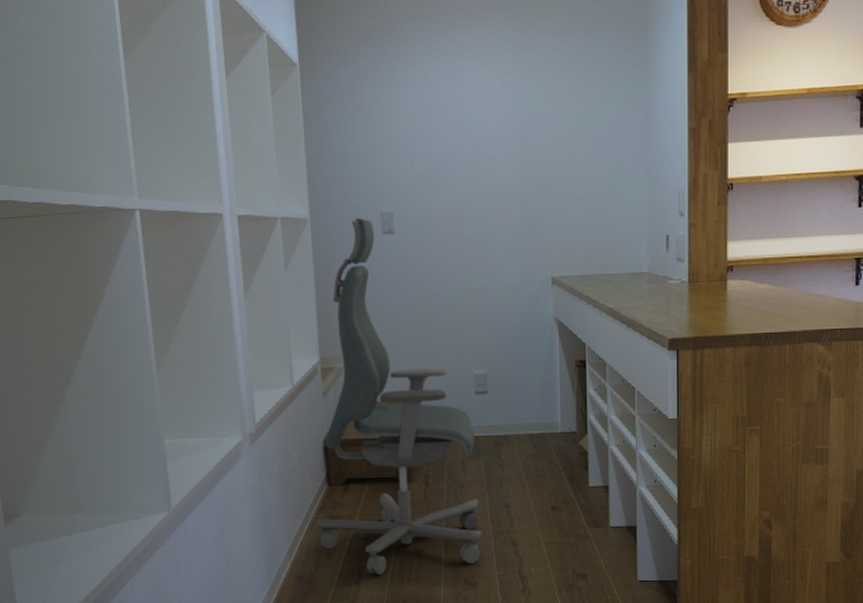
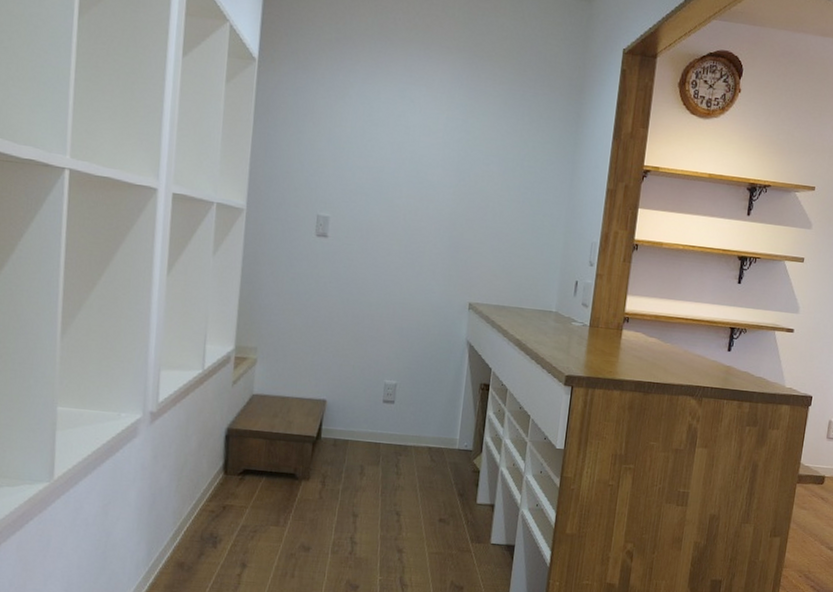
office chair: present [316,217,482,574] -> none [206,215,377,569]

